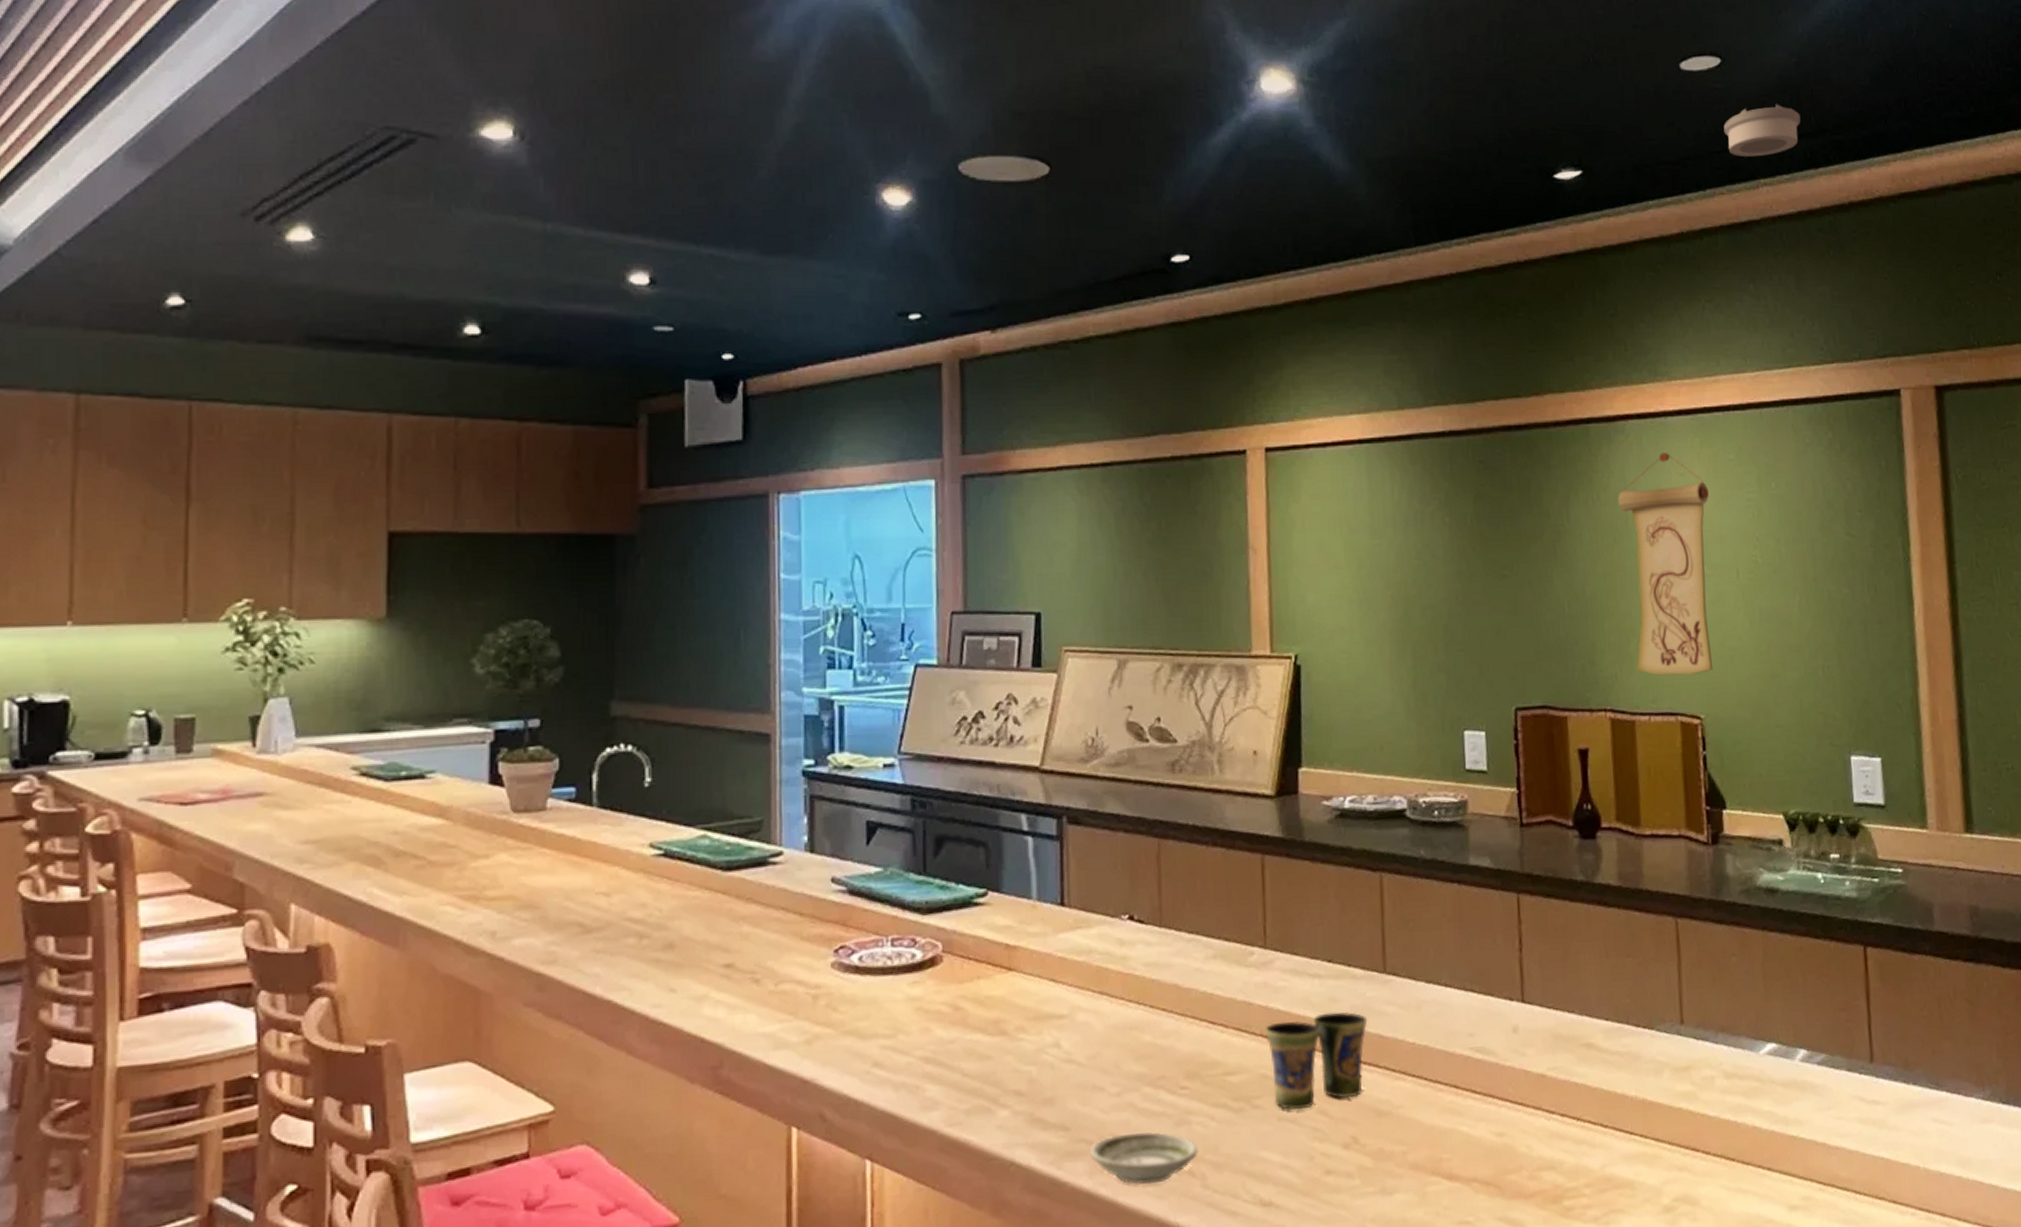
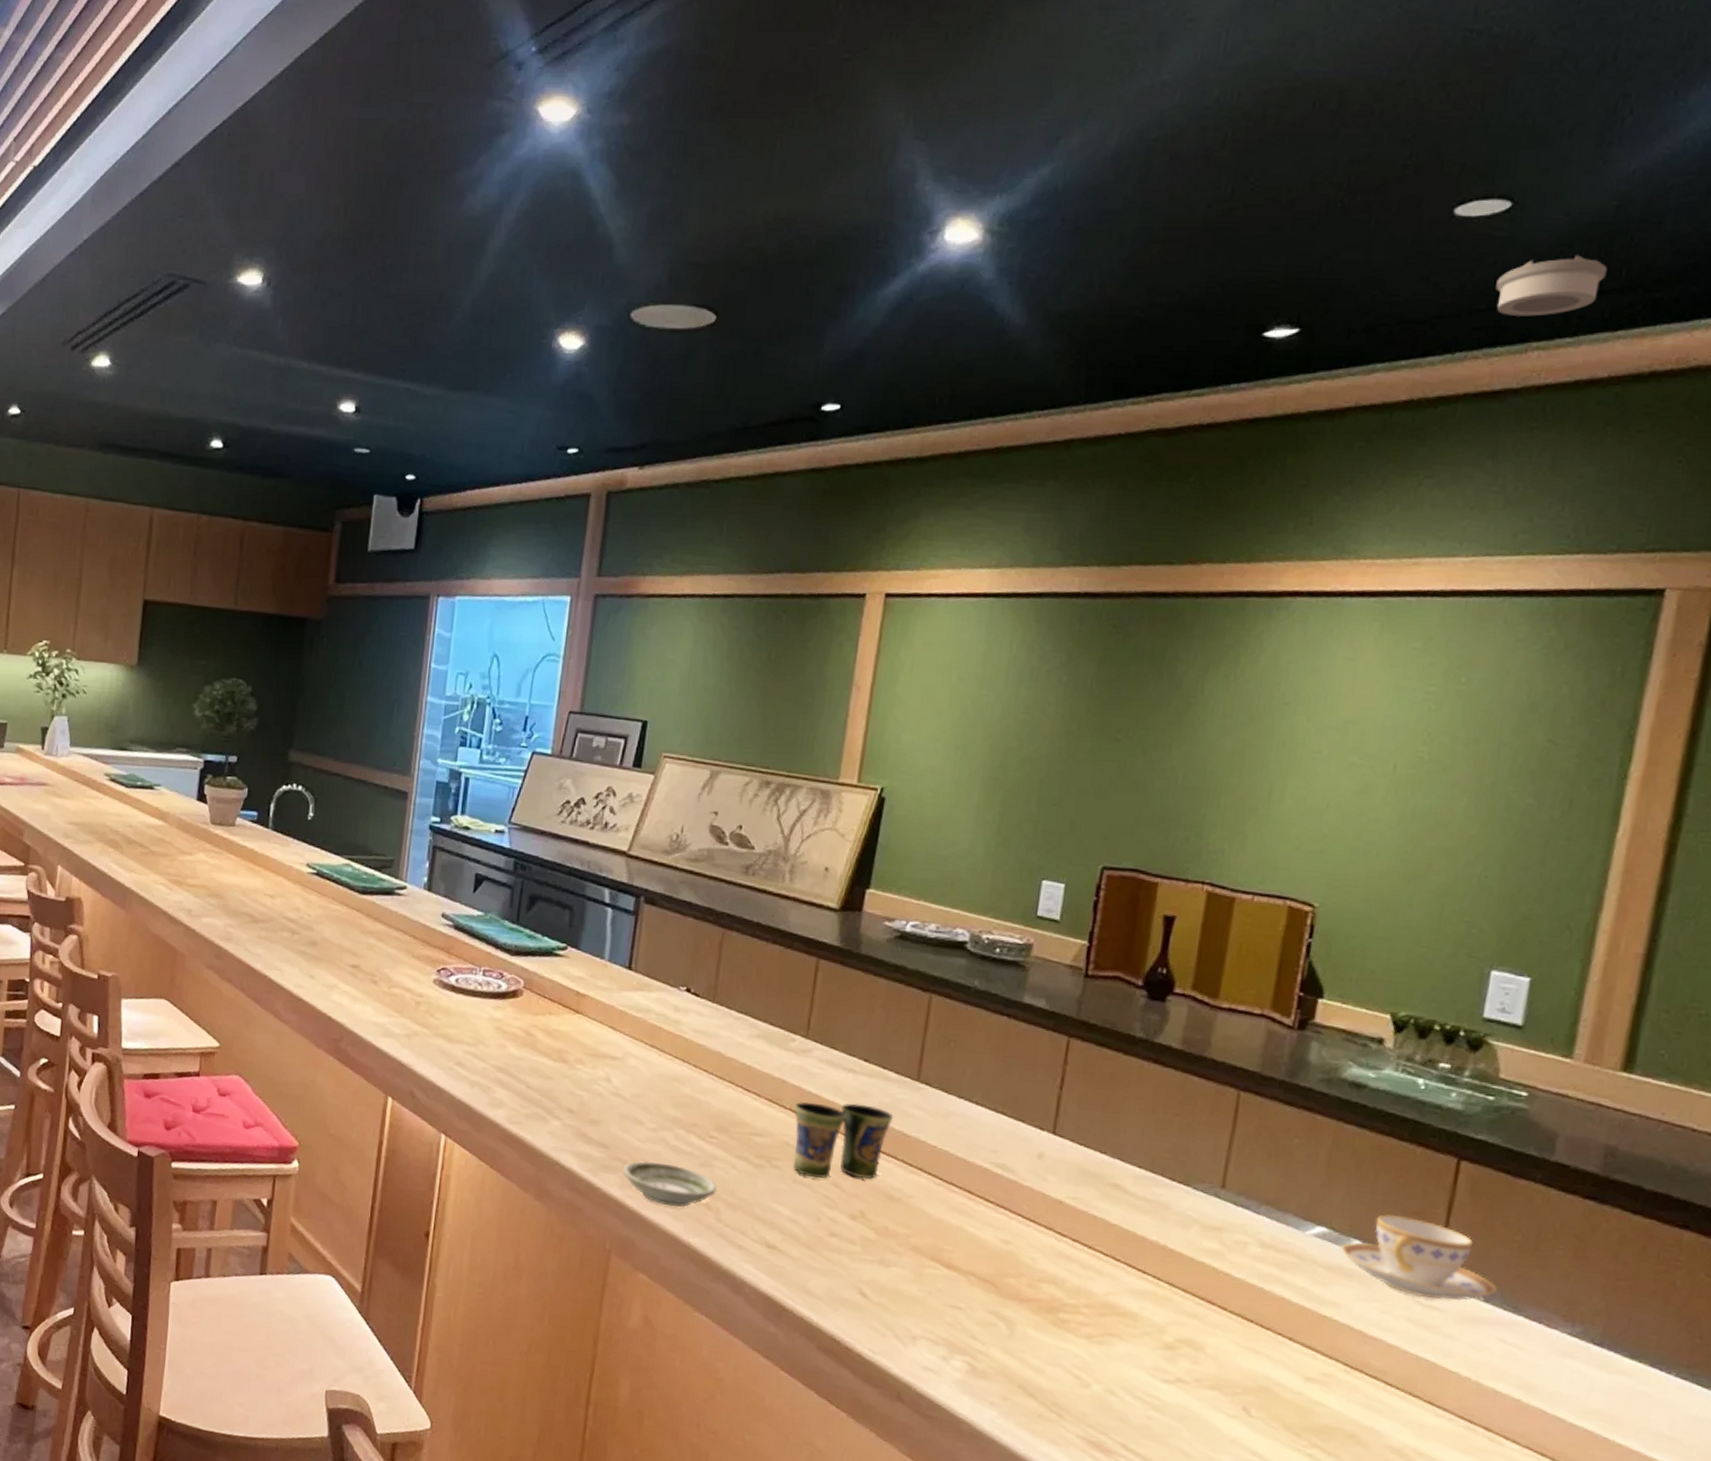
wall scroll: present [1617,453,1713,676] -> none [1249,634,1379,863]
teacup: none [1790,1014,1920,1095] -> present [1340,1214,1497,1301]

